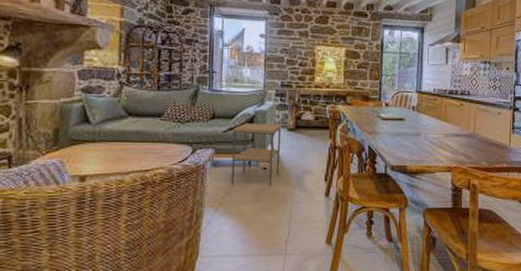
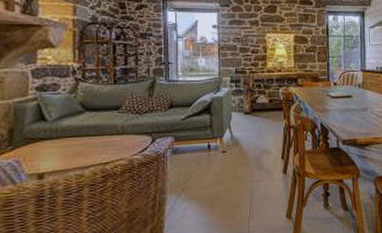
side table: present [230,123,282,186] -> none [191,109,239,169]

